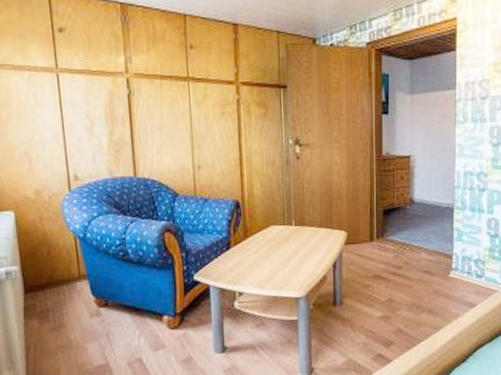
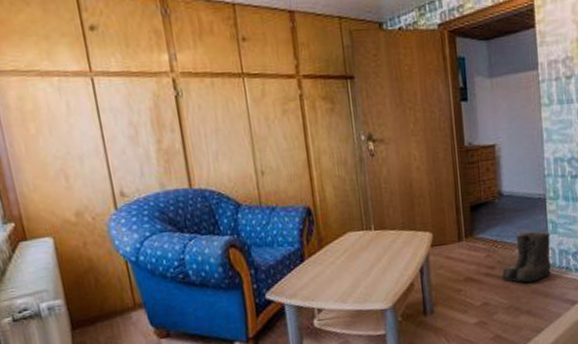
boots: none [407,237,455,284] -> present [502,231,552,283]

